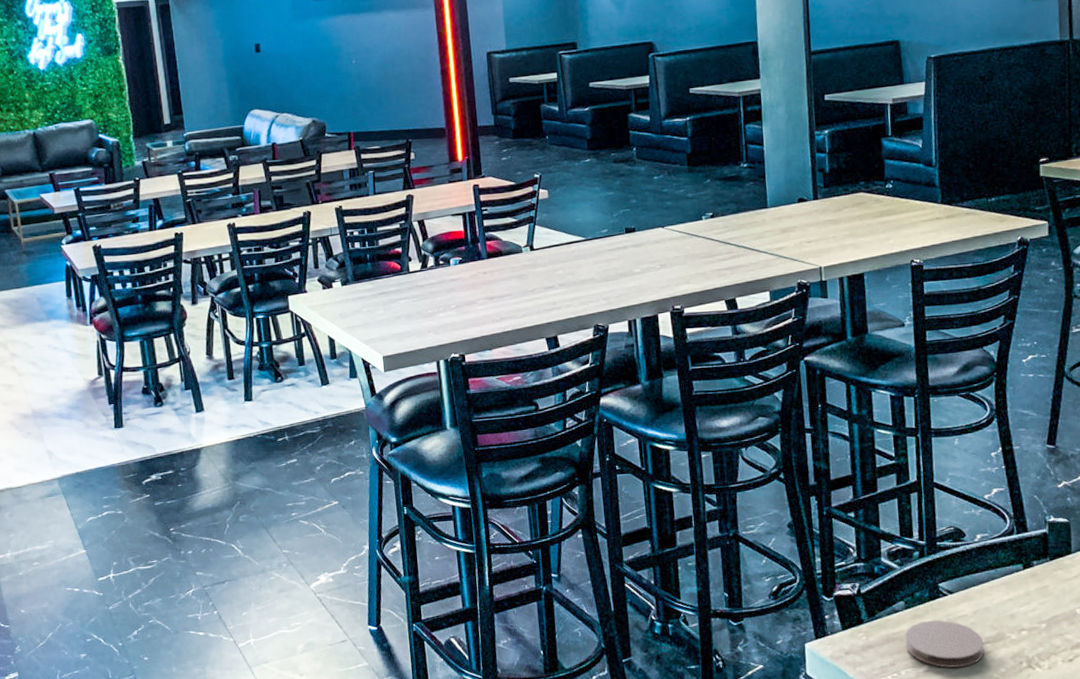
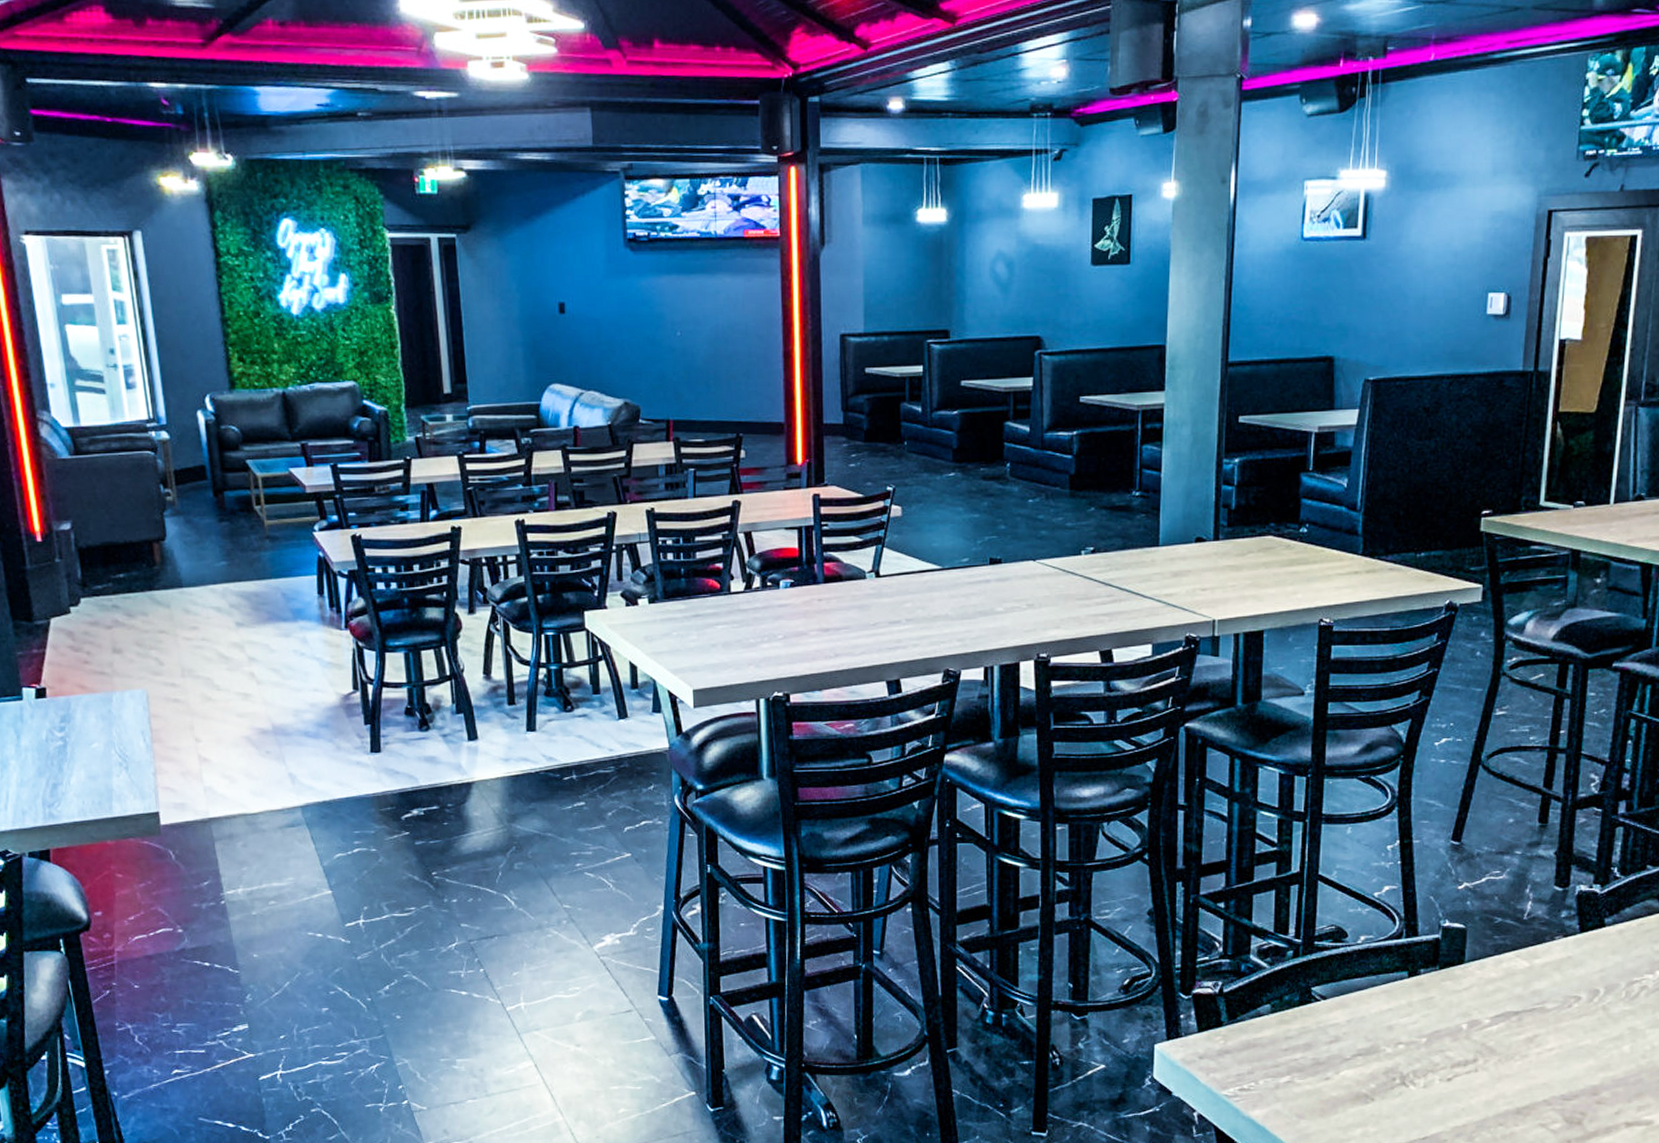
coaster: present [905,620,985,668] -> none [1267,1027,1355,1081]

